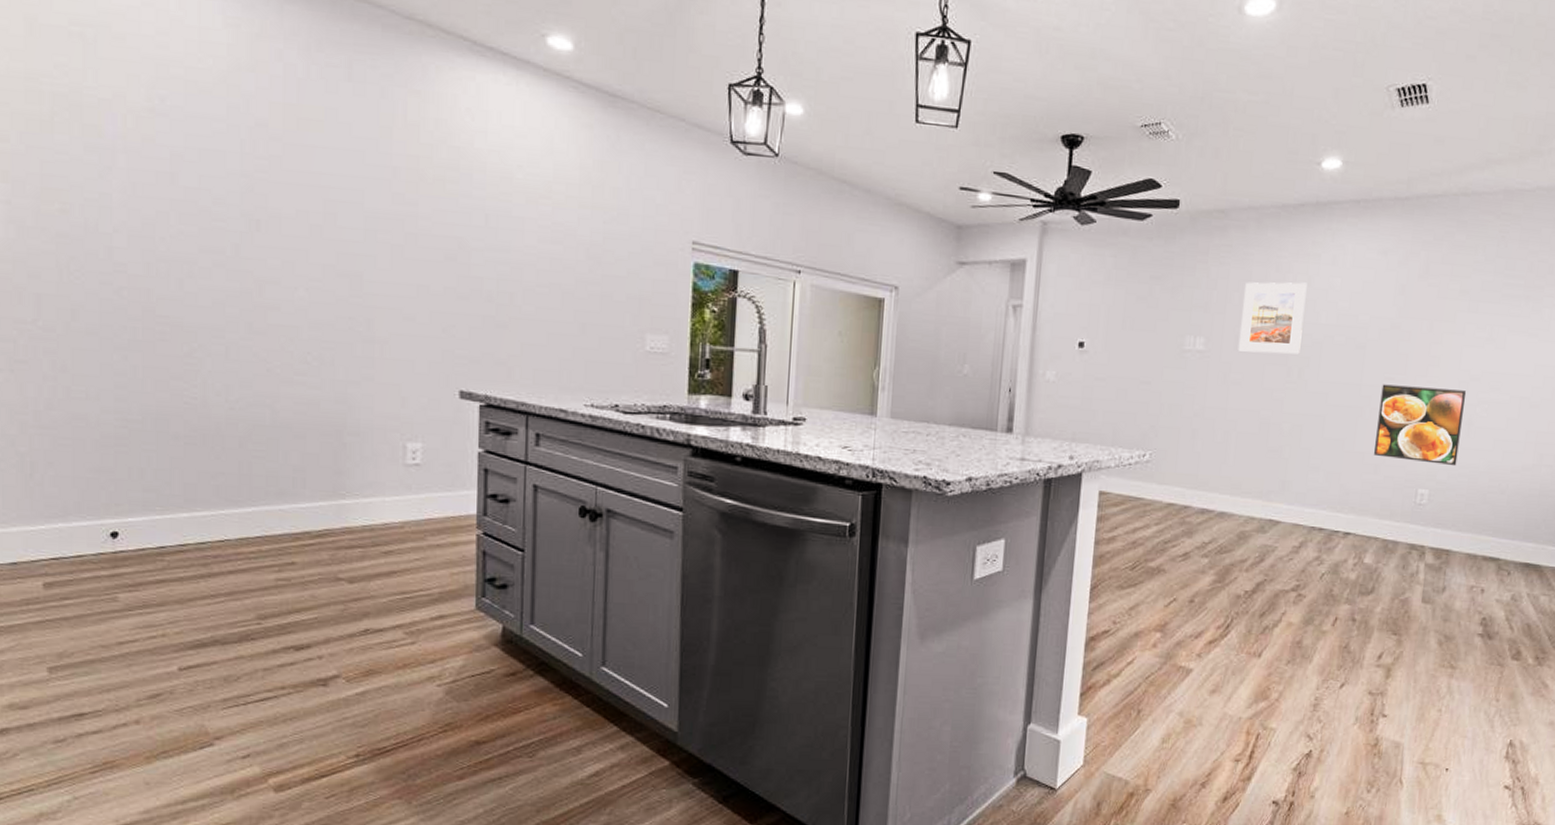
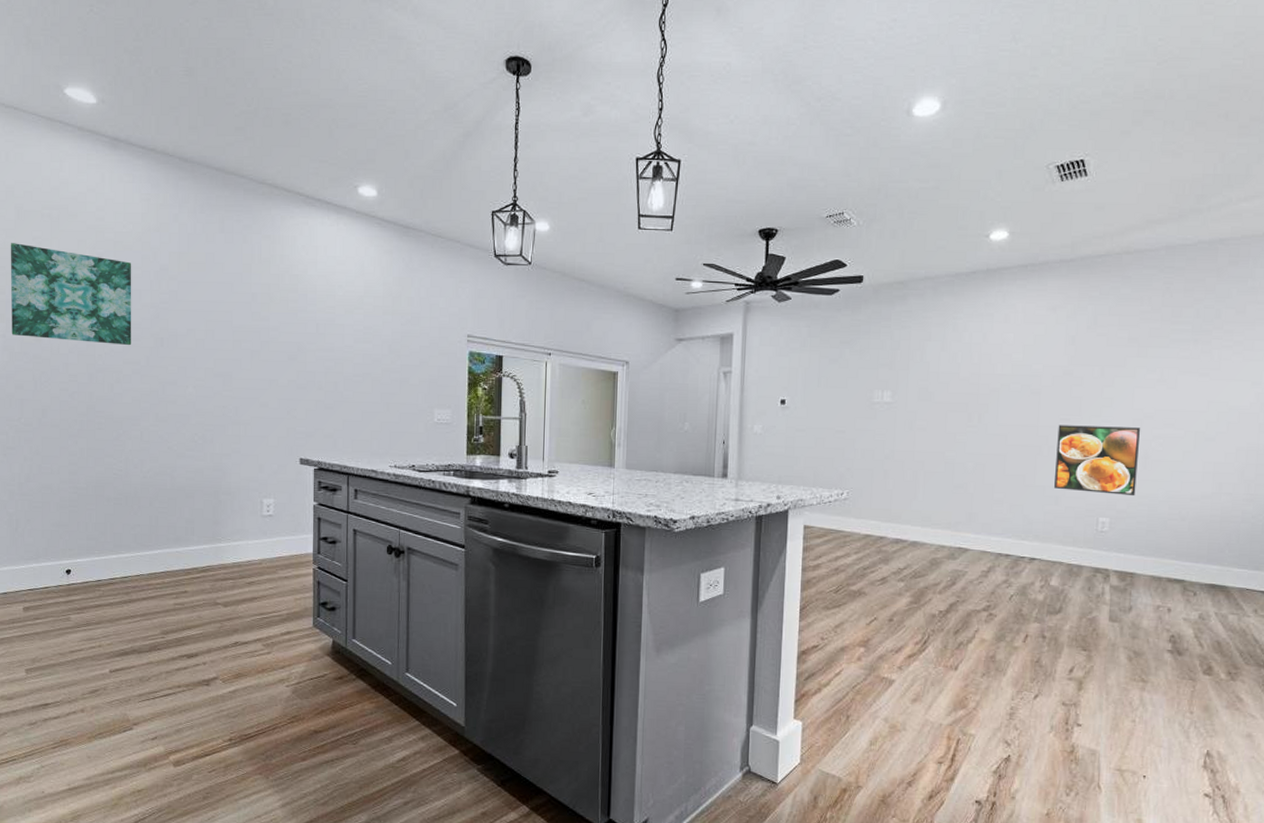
wall art: none [17,69,212,228] -> present [10,243,132,346]
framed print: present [1238,282,1307,355] -> none [921,339,982,402]

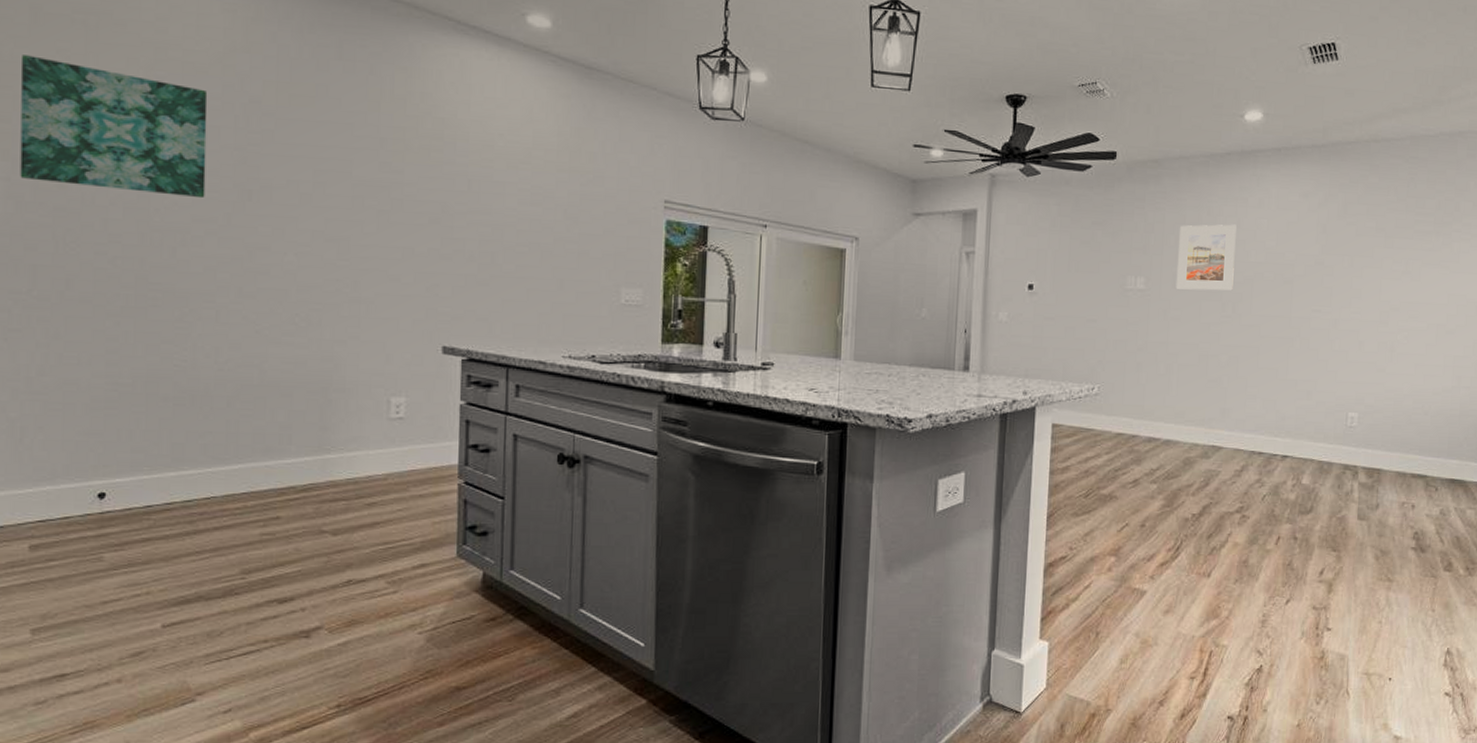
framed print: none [921,339,982,402] -> present [1176,224,1237,291]
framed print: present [1054,425,1140,497] -> none [1306,316,1387,391]

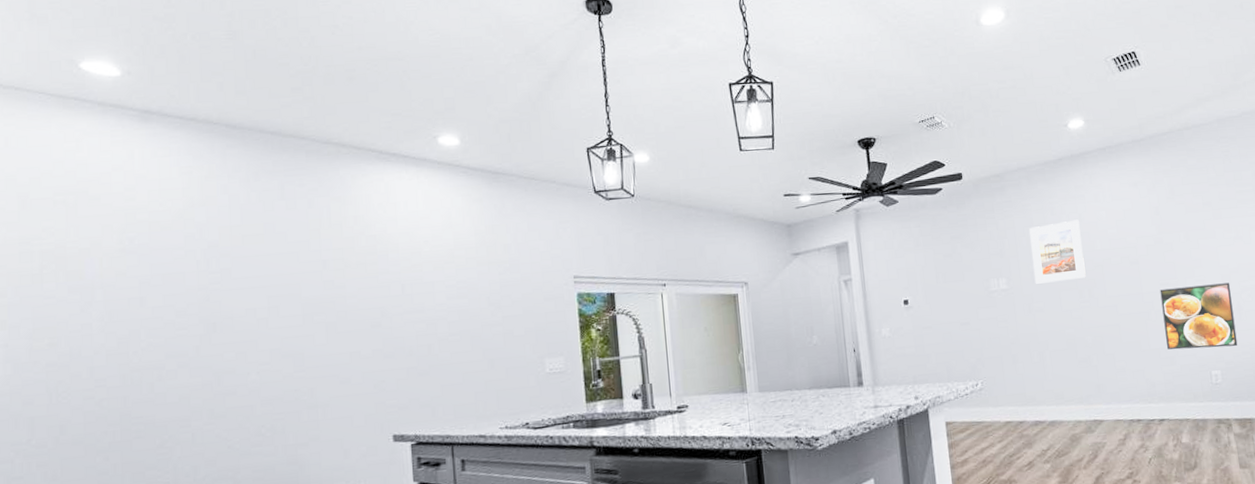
wall art: present [20,55,208,199] -> none [12,236,176,344]
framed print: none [1306,316,1387,391] -> present [1160,282,1238,350]

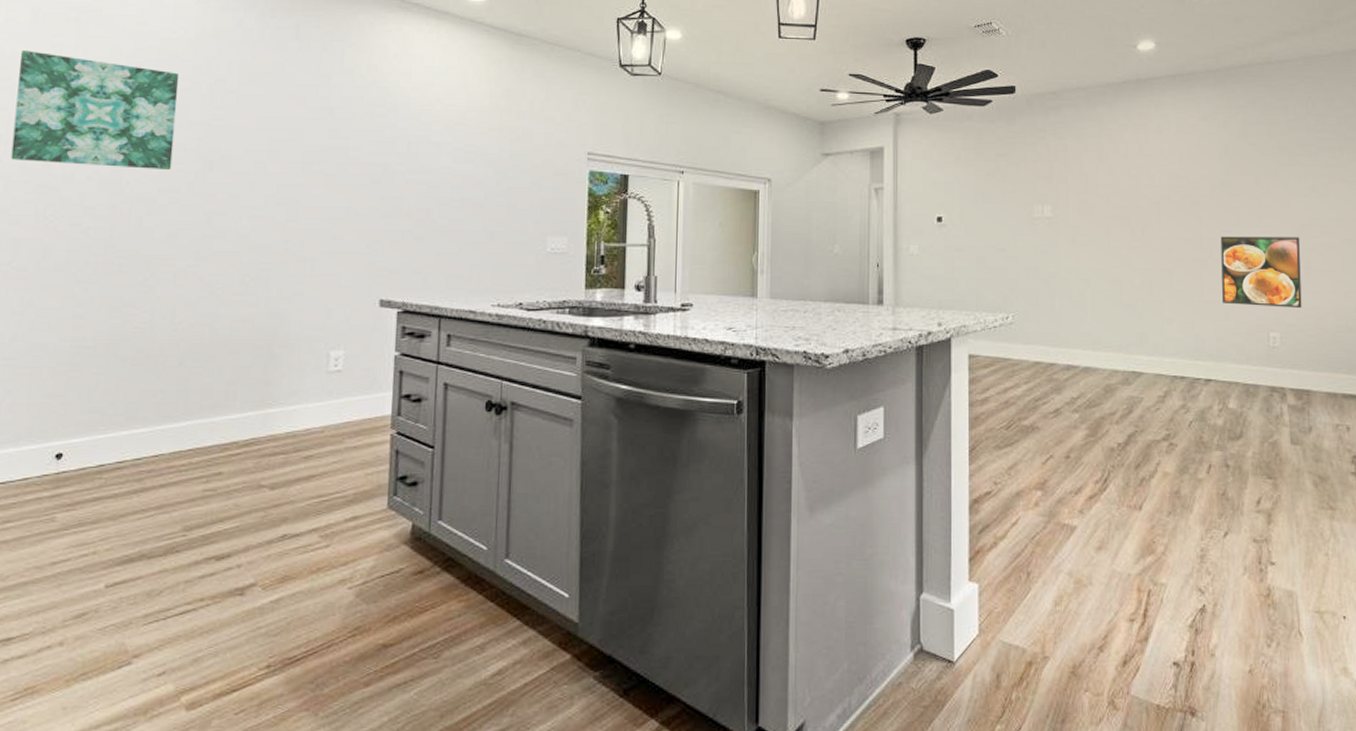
wall art: none [12,236,176,344] -> present [11,50,179,171]
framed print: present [1029,219,1086,284] -> none [1082,150,1140,215]

